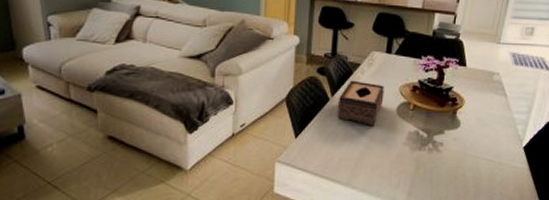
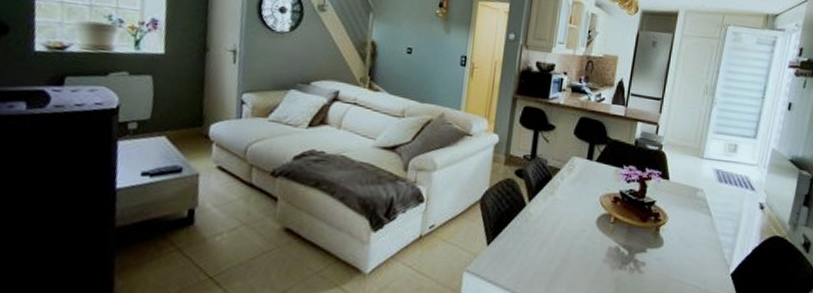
tissue box: present [337,80,384,125] -> none [533,186,584,237]

